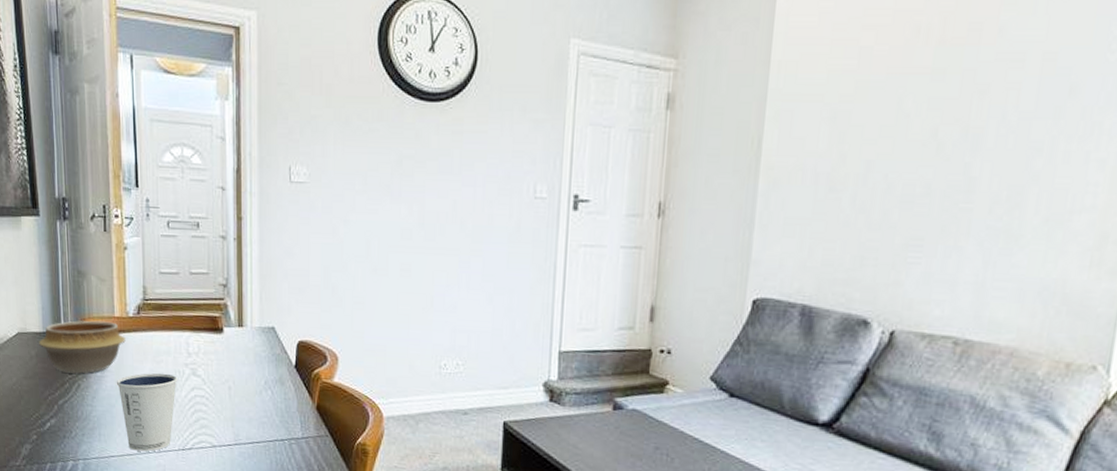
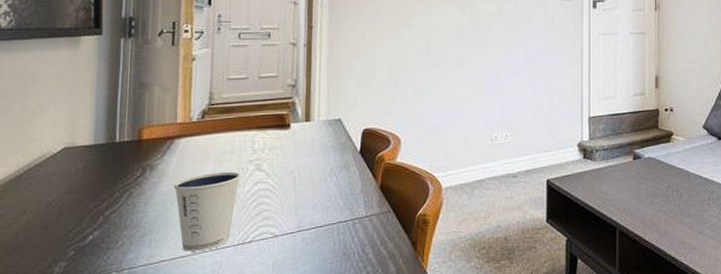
bowl: present [38,320,126,374] -> none [87,128,187,182]

